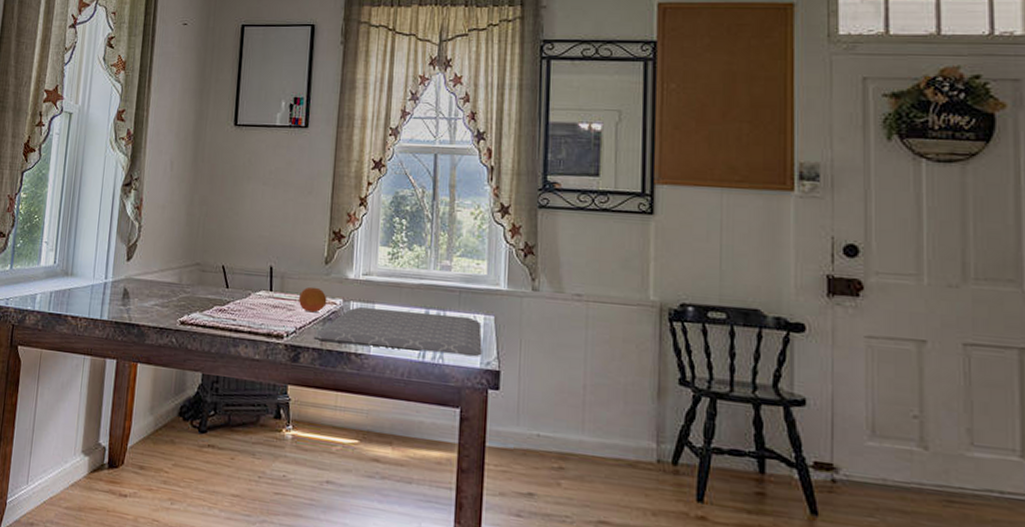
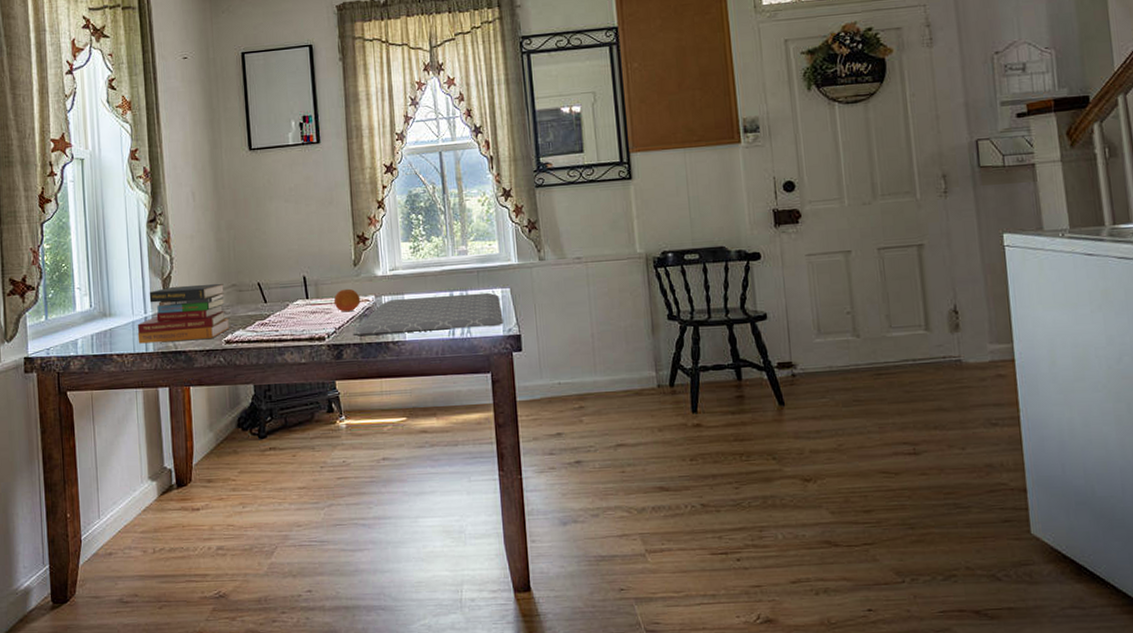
books: none [94,255,188,316] -> present [137,283,230,344]

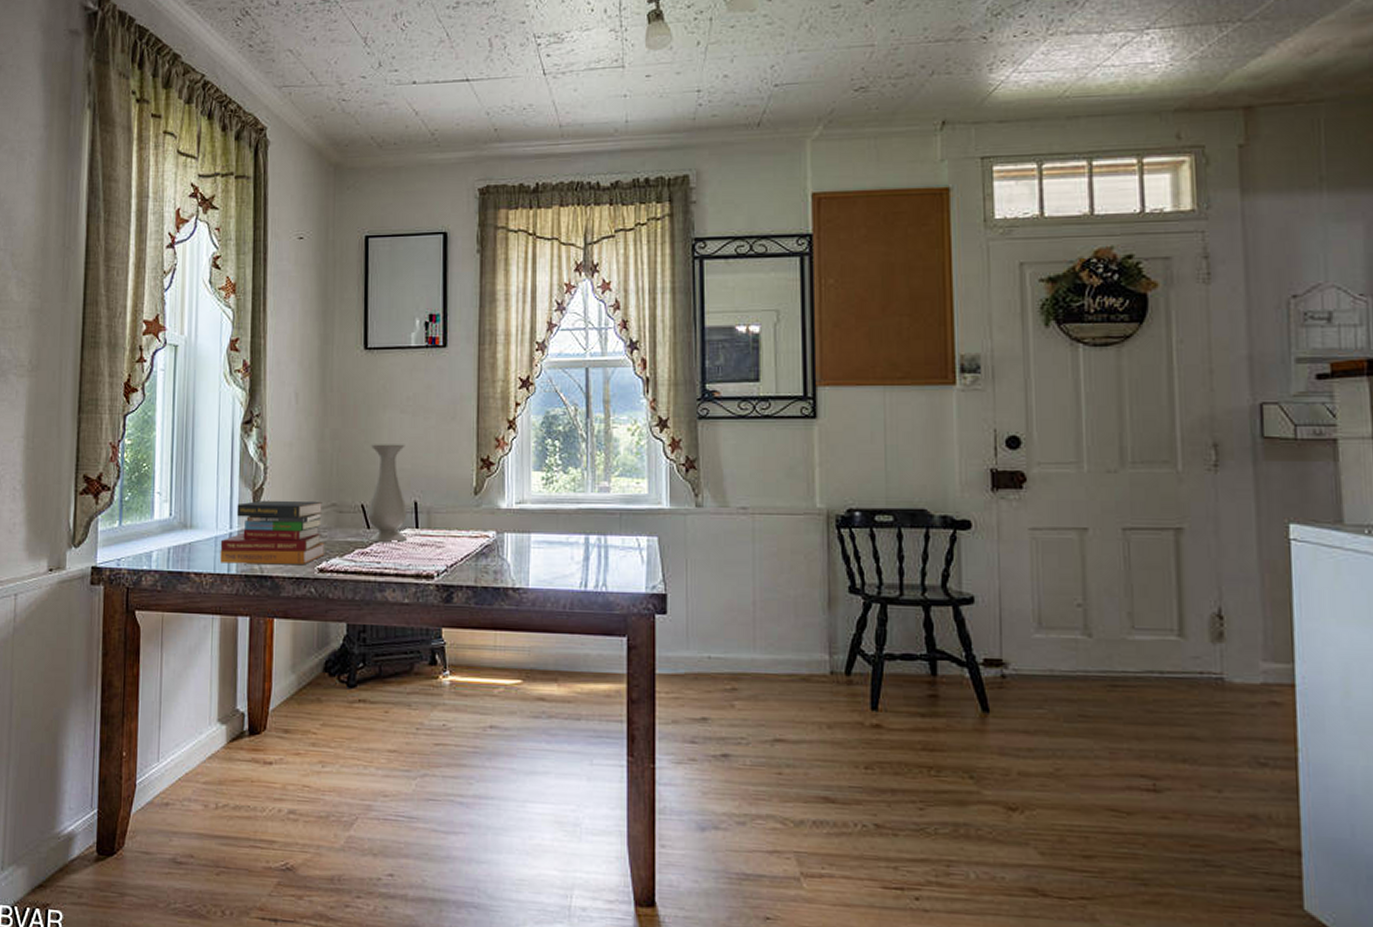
vase: none [261,228,300,315] -> present [368,444,408,543]
fruit: present [333,288,361,312] -> none [447,520,479,548]
placemat: present [352,292,503,336] -> none [466,538,647,582]

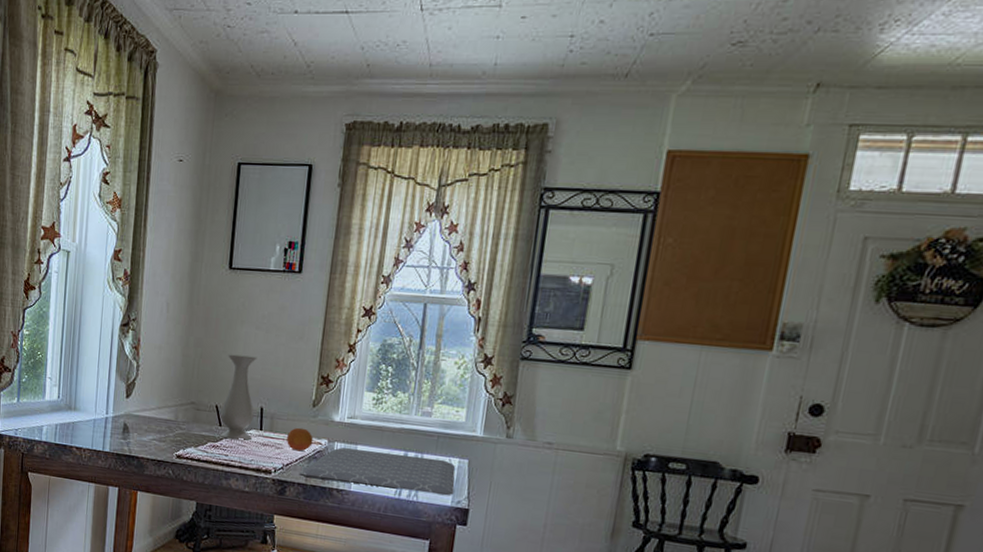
books: present [219,500,326,565] -> none [96,392,184,450]
fruit: none [447,520,479,548] -> present [286,427,314,452]
placemat: none [466,538,647,582] -> present [299,447,456,496]

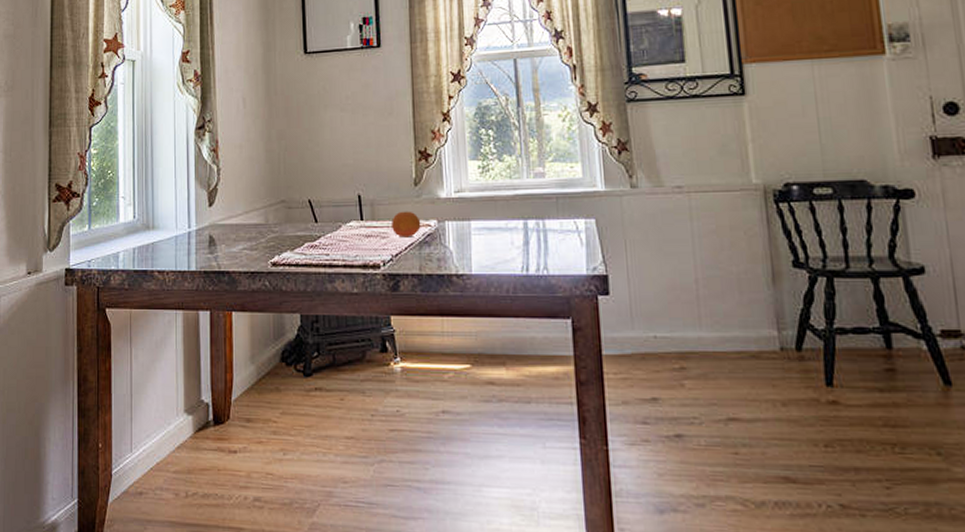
vase: present [219,354,257,441] -> none [314,141,354,236]
placemat: present [299,447,456,496] -> none [411,223,587,265]

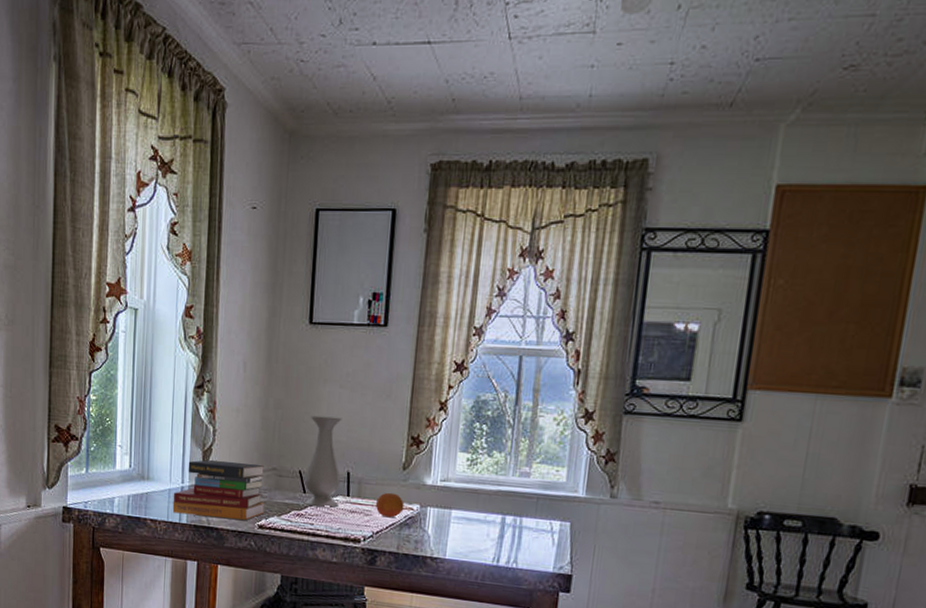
books: none [180,198,277,261] -> present [172,459,266,520]
vase: none [314,141,354,236] -> present [303,415,342,508]

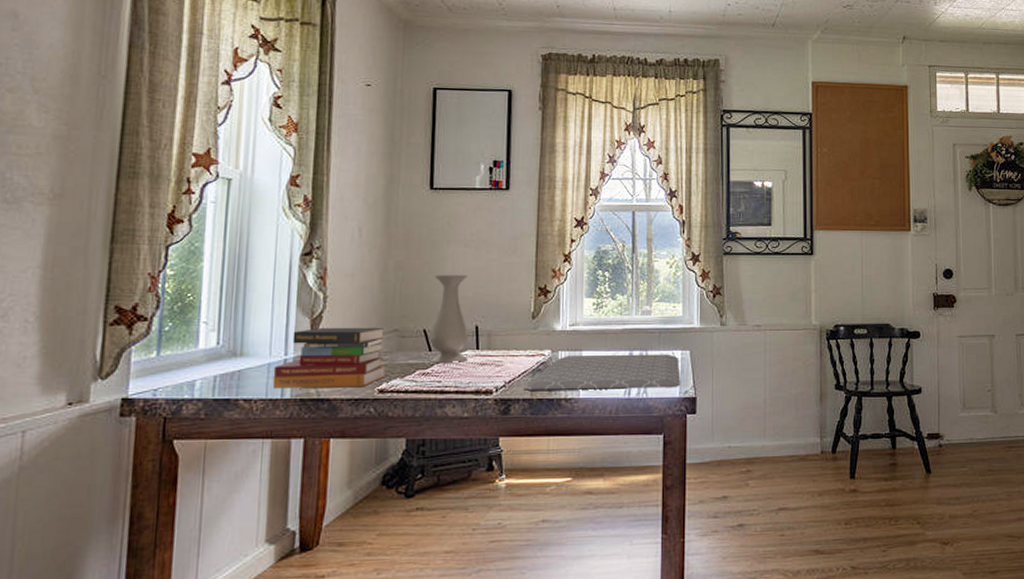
fruit: present [375,492,405,518] -> none [506,341,536,366]
placemat: none [390,513,557,562] -> present [523,354,681,391]

